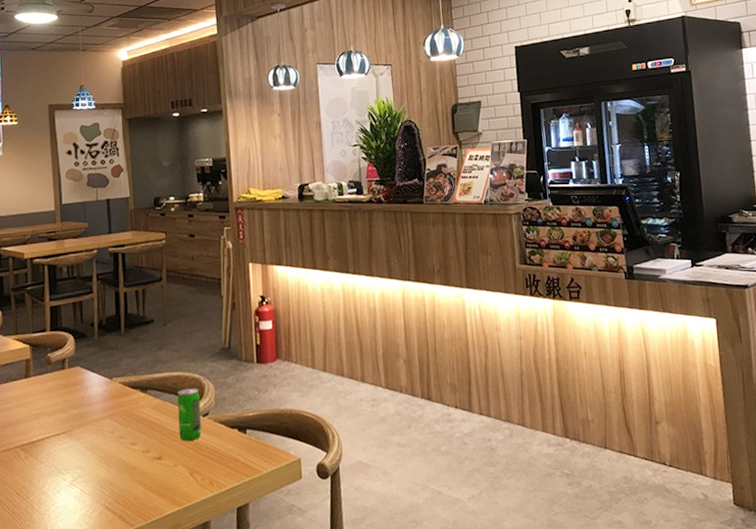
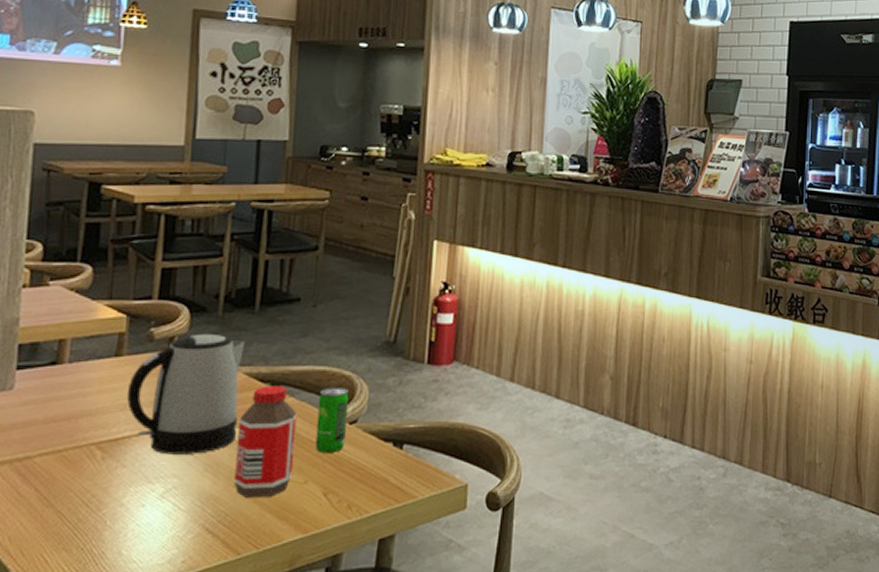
kettle: none [36,354,120,451] -> present [126,333,246,455]
bottle: none [120,390,165,481] -> present [234,385,297,498]

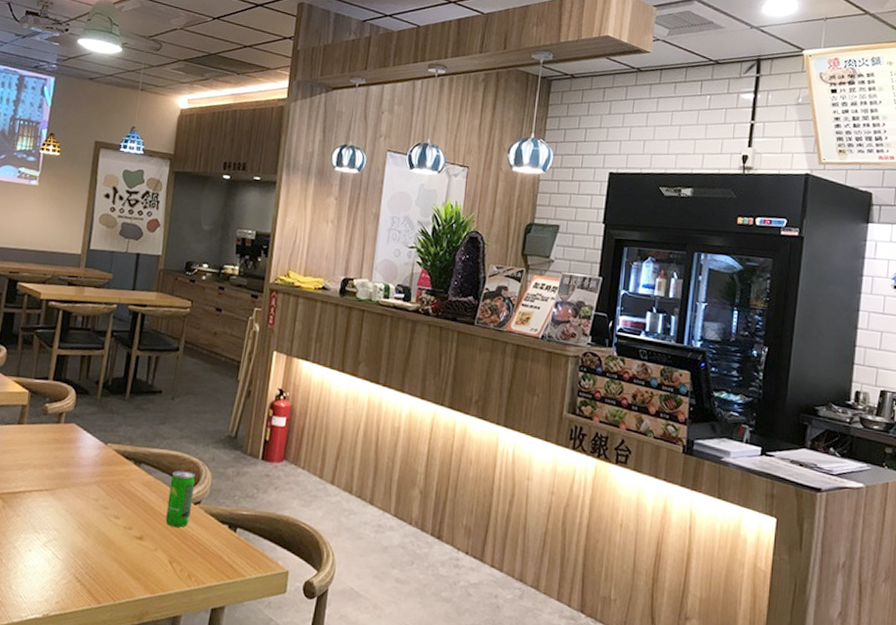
kettle: present [126,333,246,455] -> none [24,412,117,514]
bottle: present [234,385,297,498] -> none [100,462,153,558]

